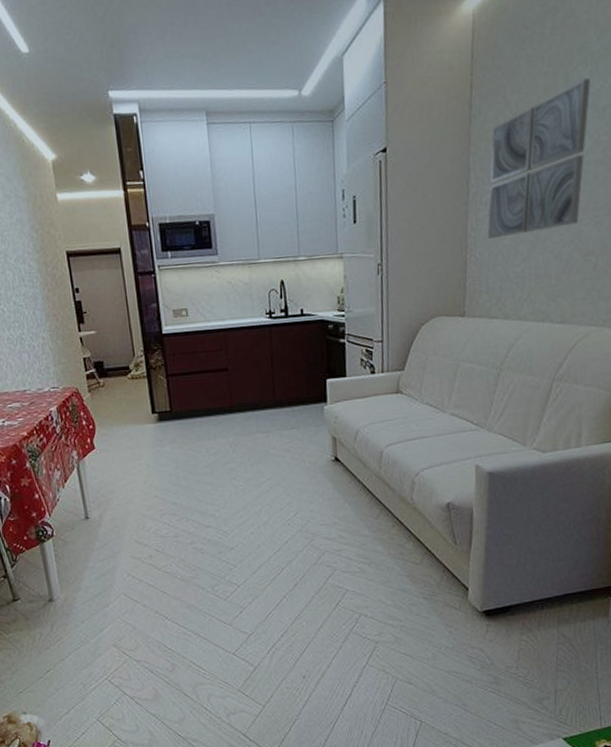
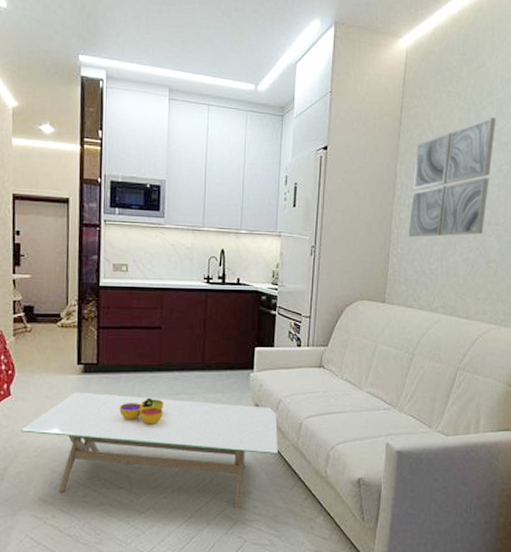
coffee table: none [109,438,360,541] -> present [21,392,278,510]
decorative bowl: none [197,439,241,466] -> present [119,397,163,425]

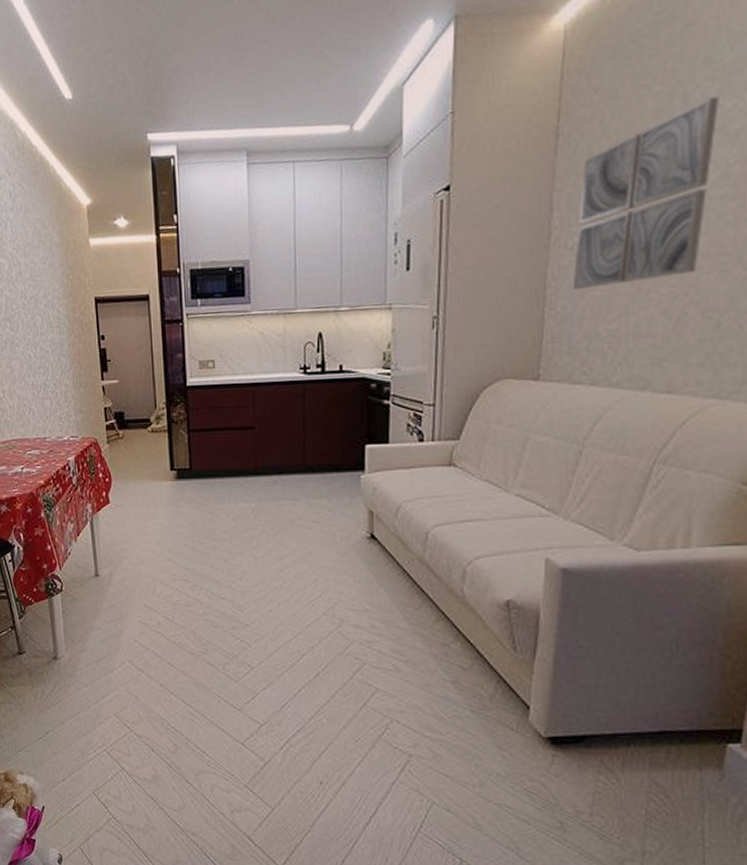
coffee table: present [21,392,278,510] -> none [122,499,399,629]
decorative bowl: present [119,397,163,425] -> none [216,504,263,533]

